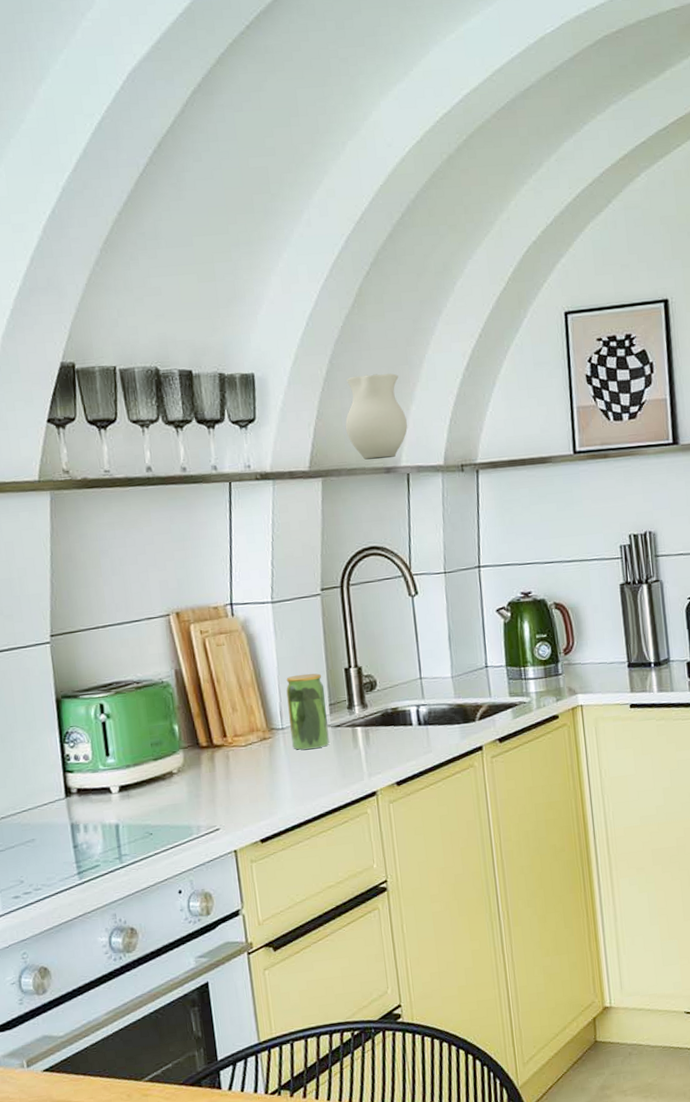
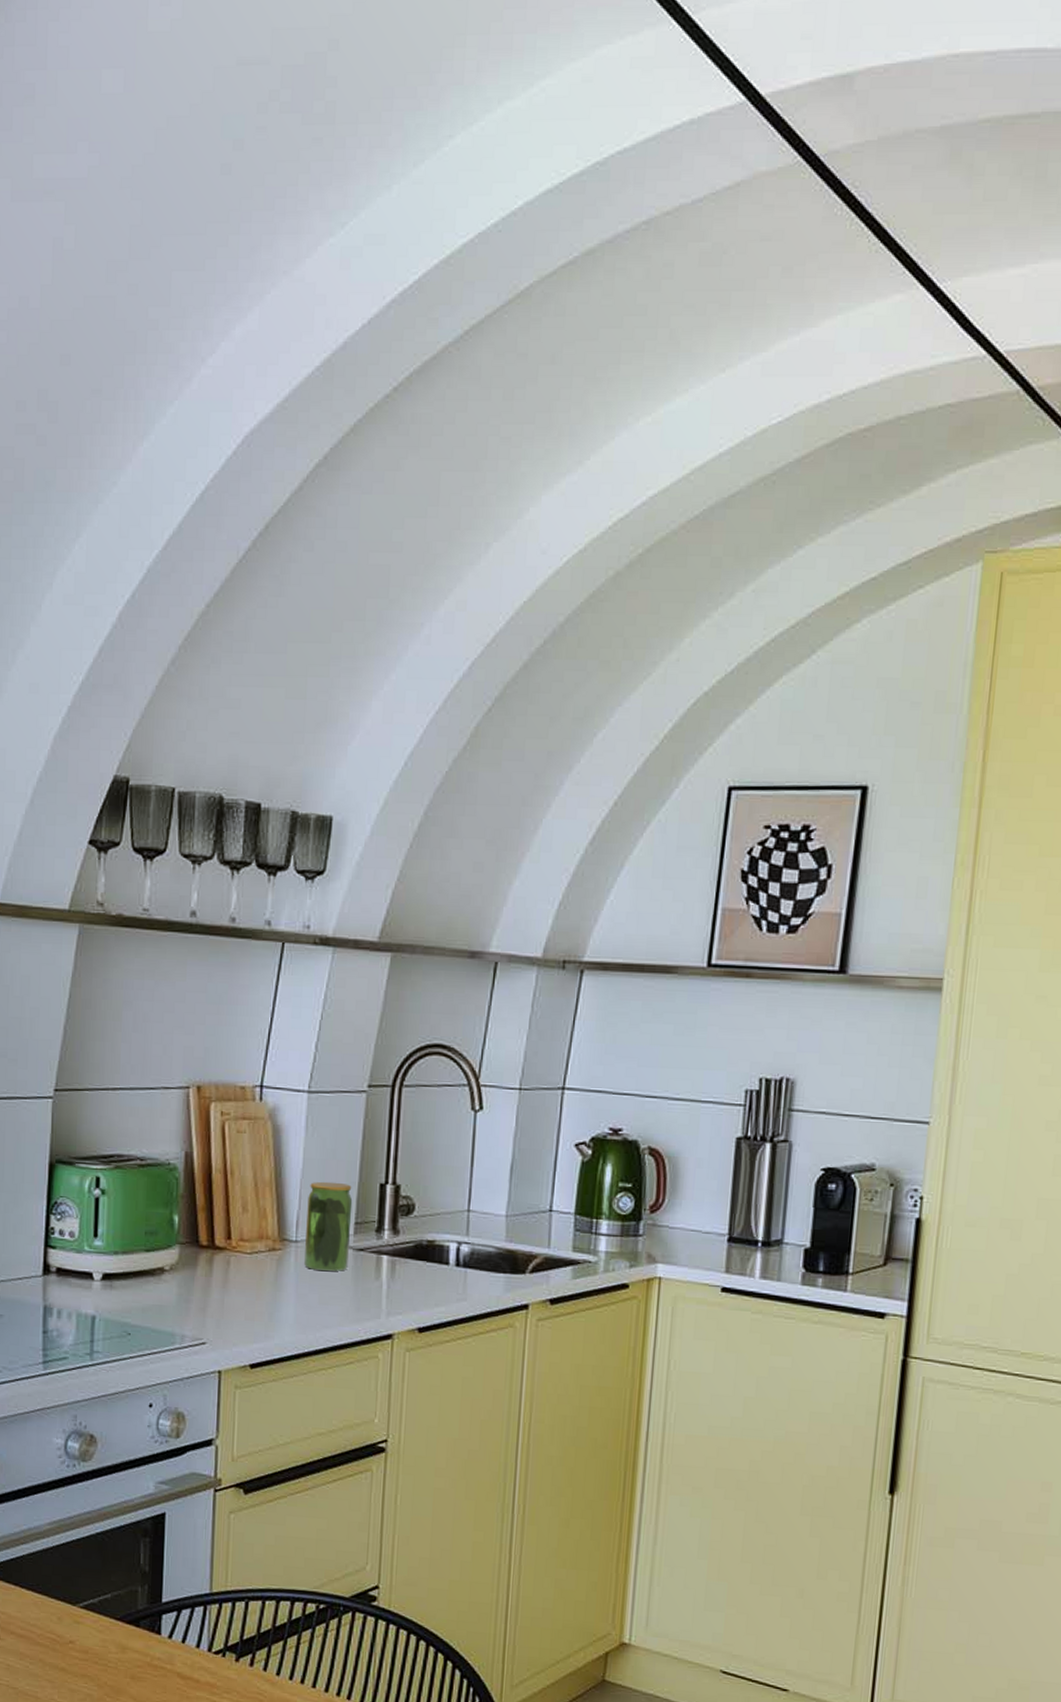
ceramic pitcher: present [345,373,408,460] -> none [429,834,506,941]

